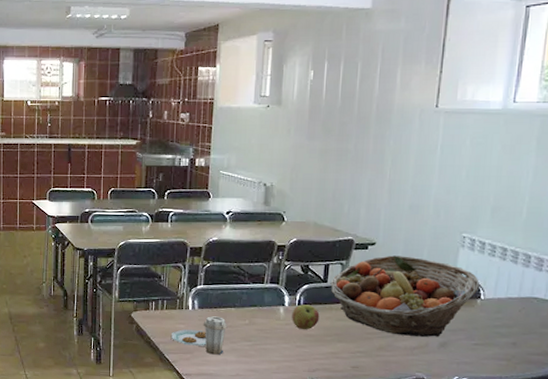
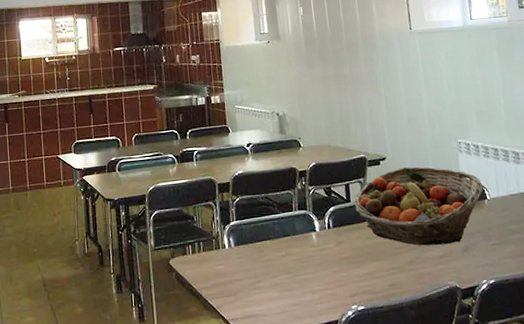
plate: present [172,316,228,355] -> none [212,251,266,294]
apple: present [292,304,320,329] -> none [324,227,350,253]

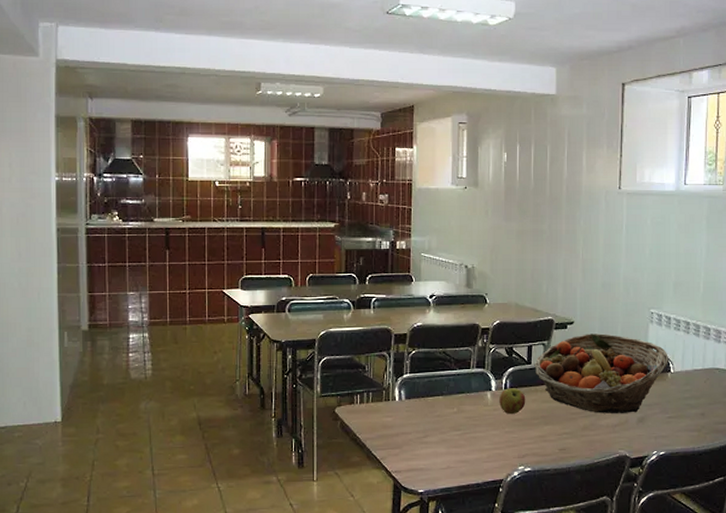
apple: none [324,227,350,253] -> present [499,388,526,414]

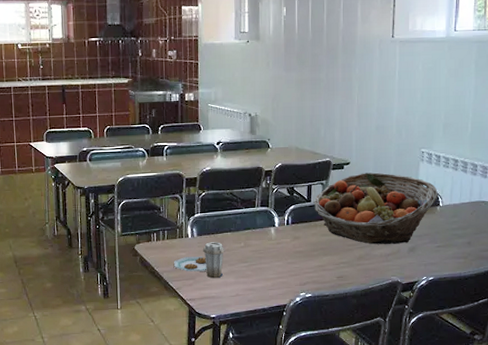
plate: none [379,406,436,448] -> present [174,242,225,278]
apple: present [499,388,526,414] -> none [282,224,306,247]

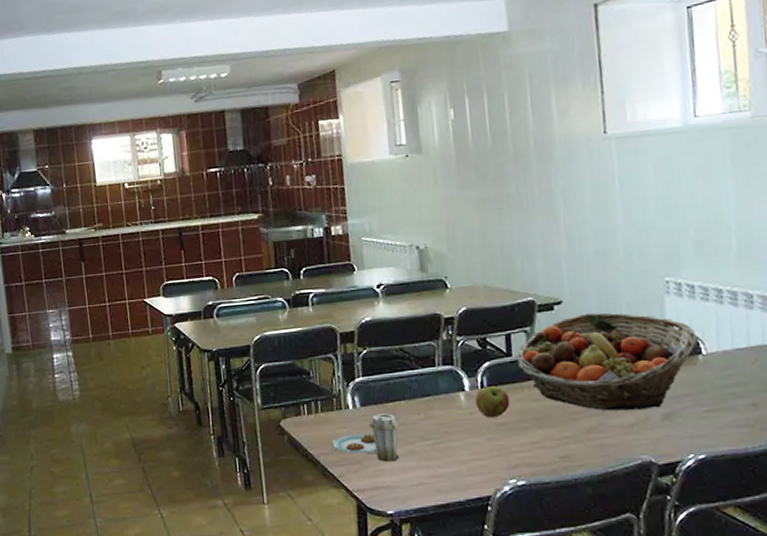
apple: none [282,224,306,247] -> present [475,386,510,417]

